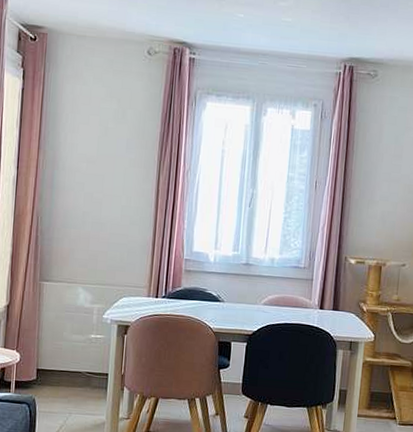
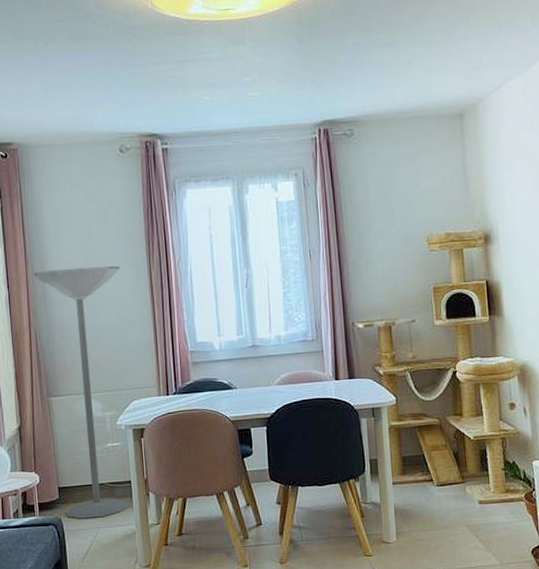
floor lamp: none [40,157,130,404] -> present [33,266,130,519]

